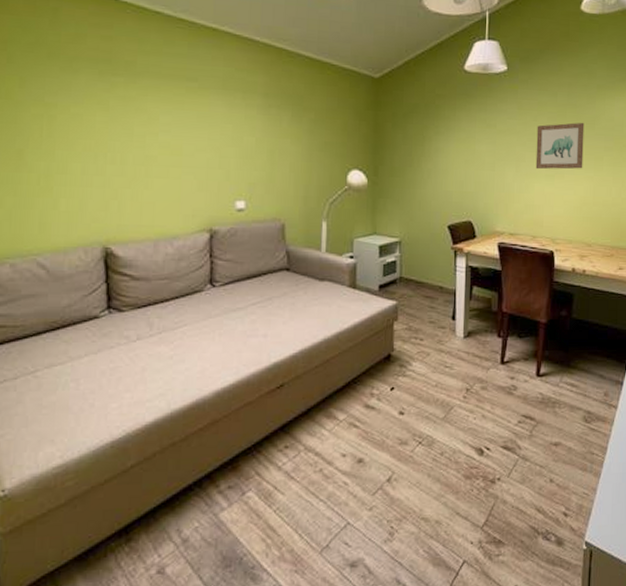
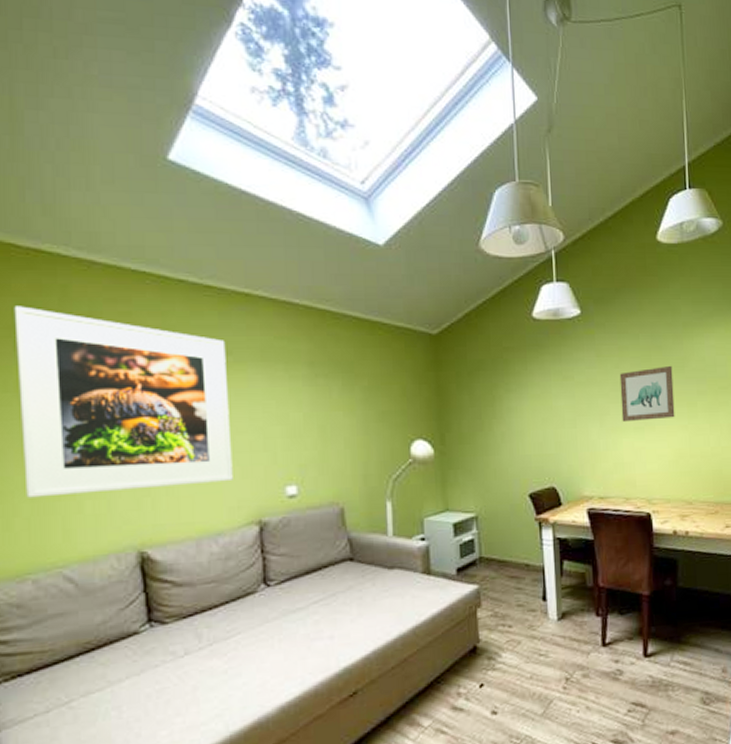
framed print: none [9,23,193,193] -> present [14,306,233,498]

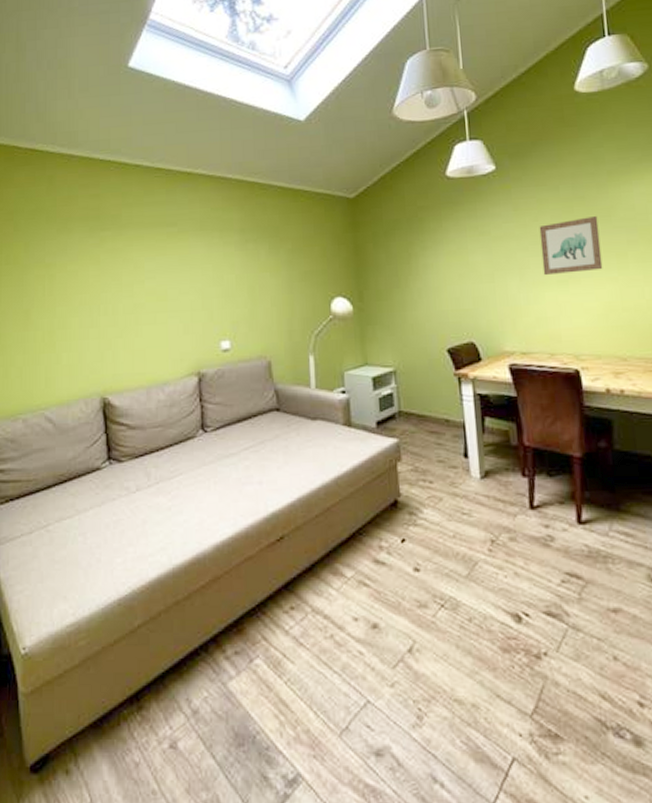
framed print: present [14,306,233,498] -> none [15,194,177,351]

